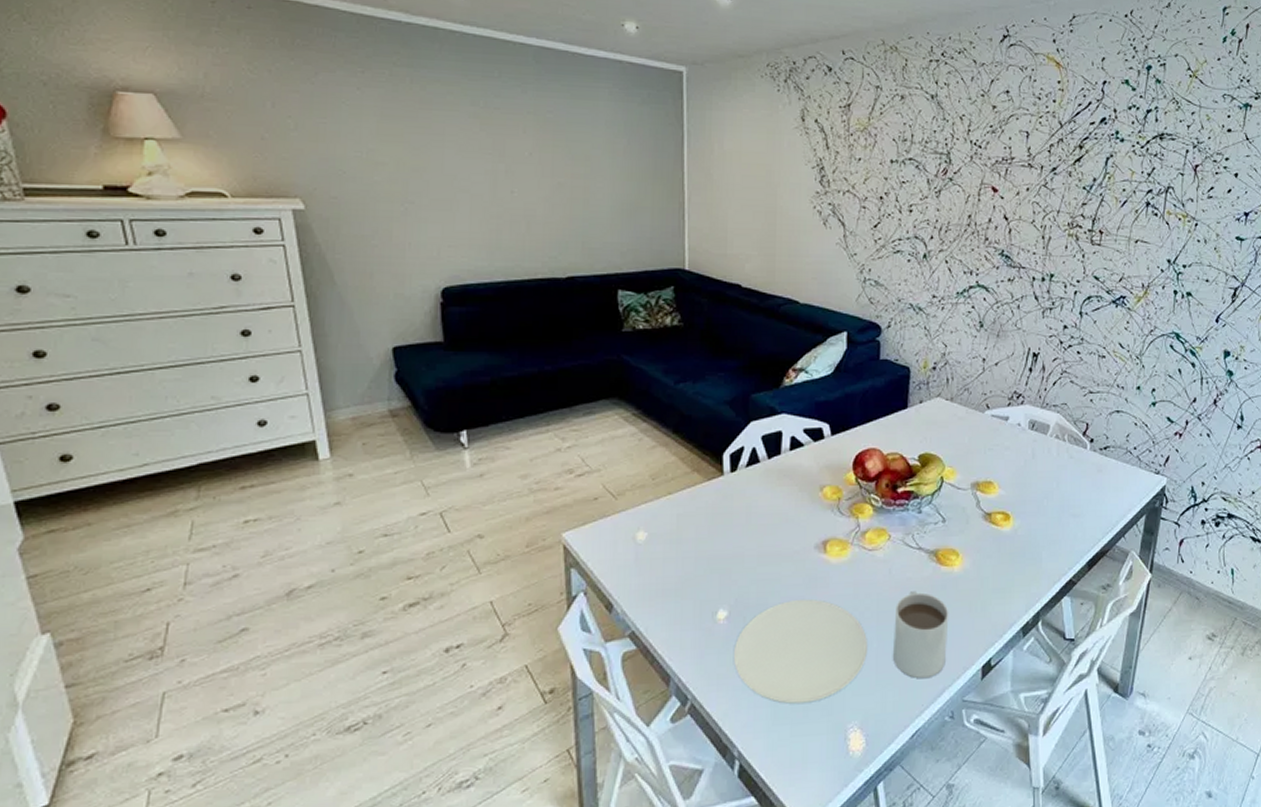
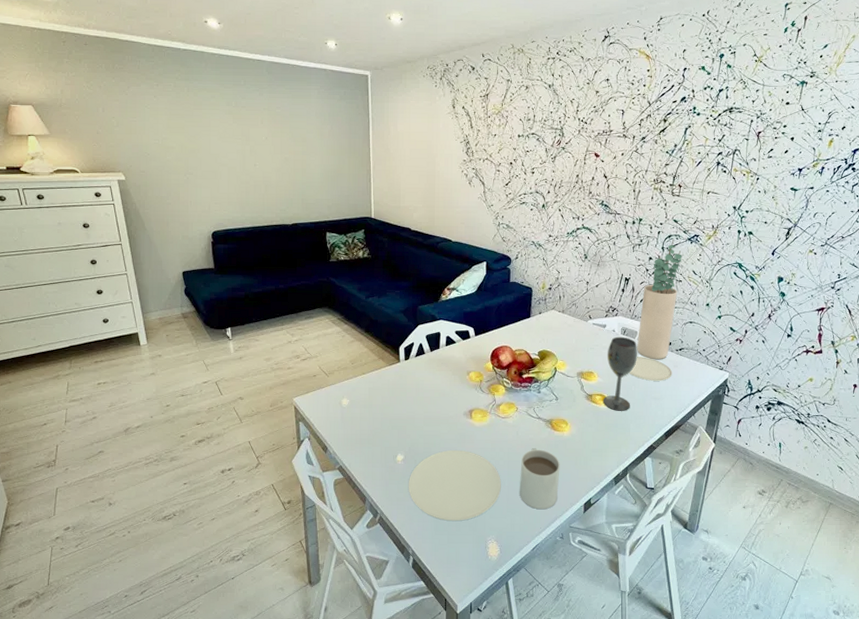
wine glass: none [1007,432,1051,535] -> present [603,336,638,411]
plate: none [1040,459,1096,492] -> present [629,357,672,381]
vase: none [1049,301,1106,463] -> present [636,239,683,360]

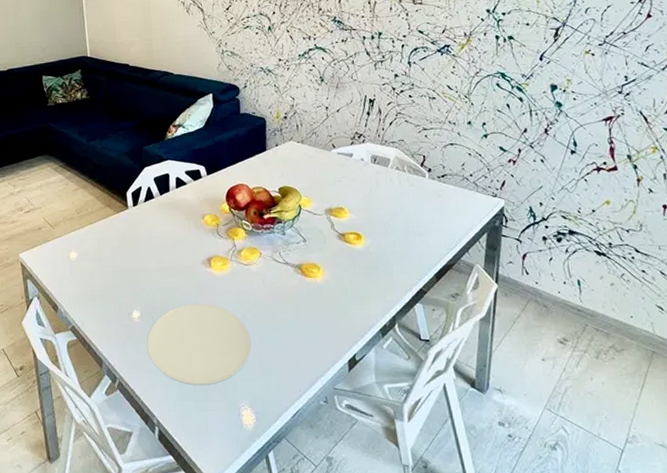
mug: present [520,448,560,510] -> none [270,298,317,369]
wine glass: present [603,336,638,411] -> none [357,165,394,251]
plate: present [629,357,672,381] -> none [385,187,437,215]
vase: present [636,239,683,360] -> none [390,51,434,190]

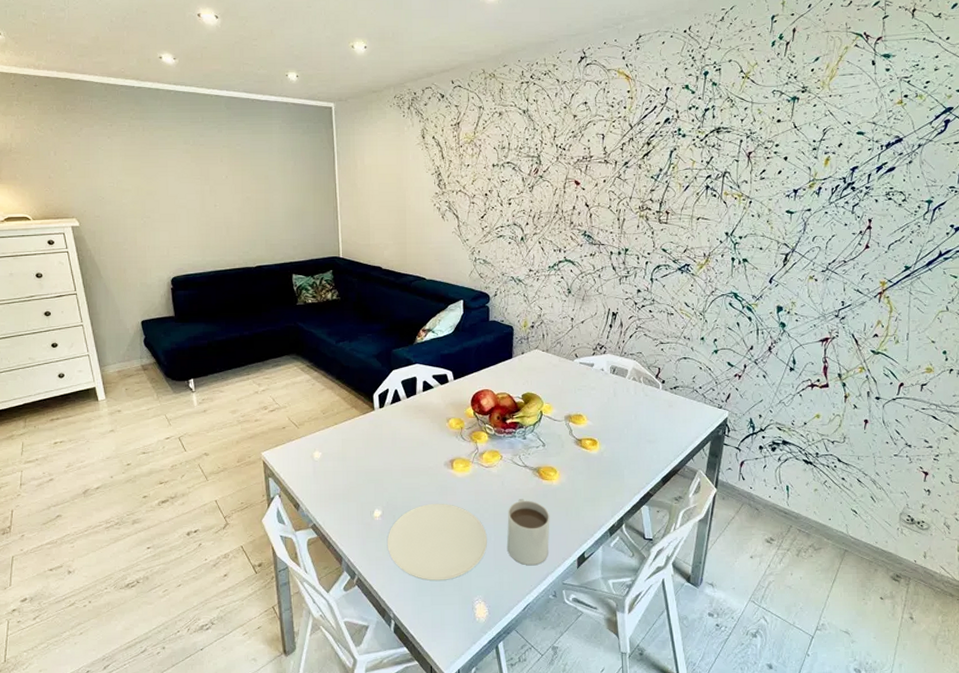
mug: none [270,298,317,369] -> present [507,499,550,566]

